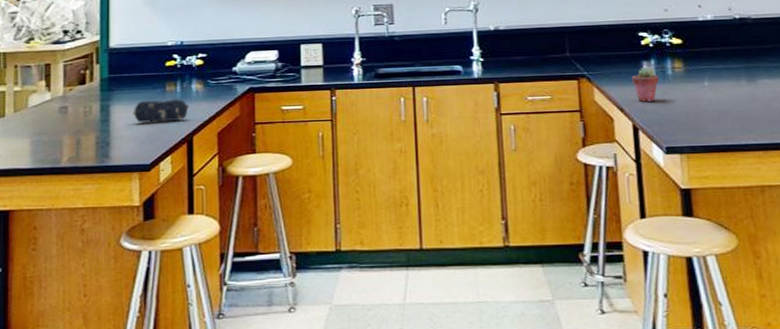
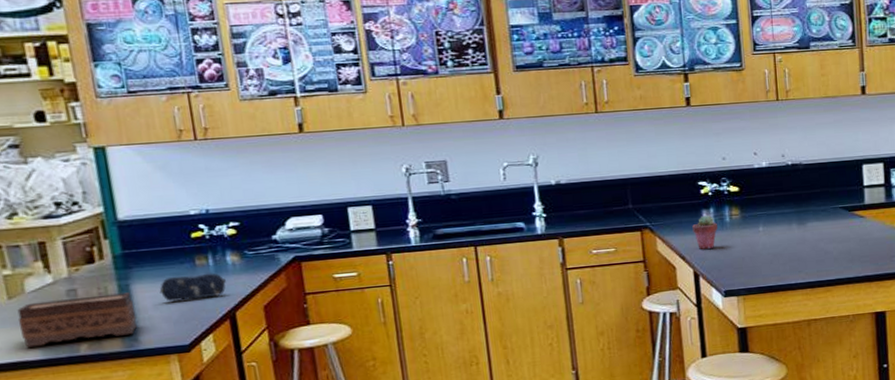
tissue box: none [18,112,111,157] -> present [17,292,137,348]

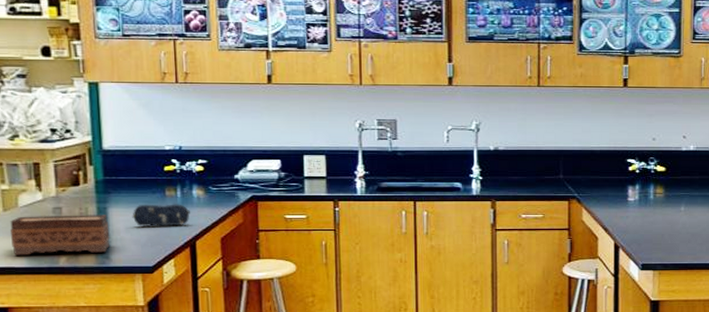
potted succulent: present [692,215,718,249] -> none [617,191,641,223]

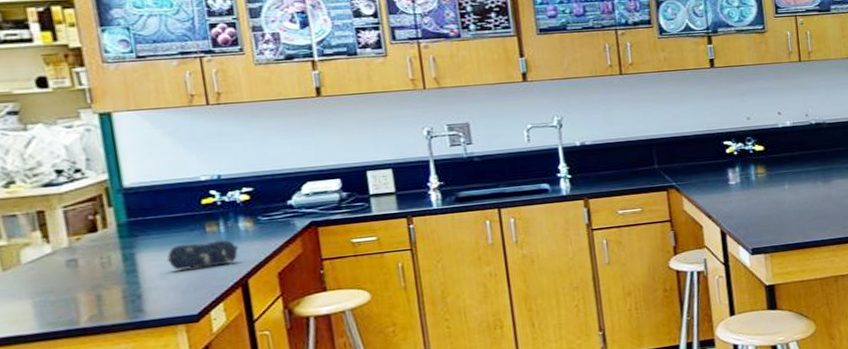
tissue box: present [9,215,110,256] -> none [12,261,142,321]

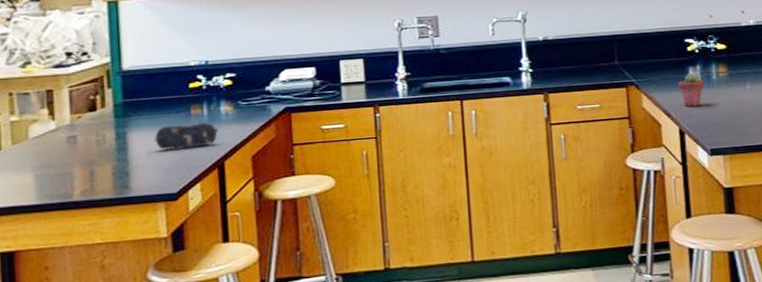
potted succulent: none [718,174,744,208] -> present [678,72,704,107]

